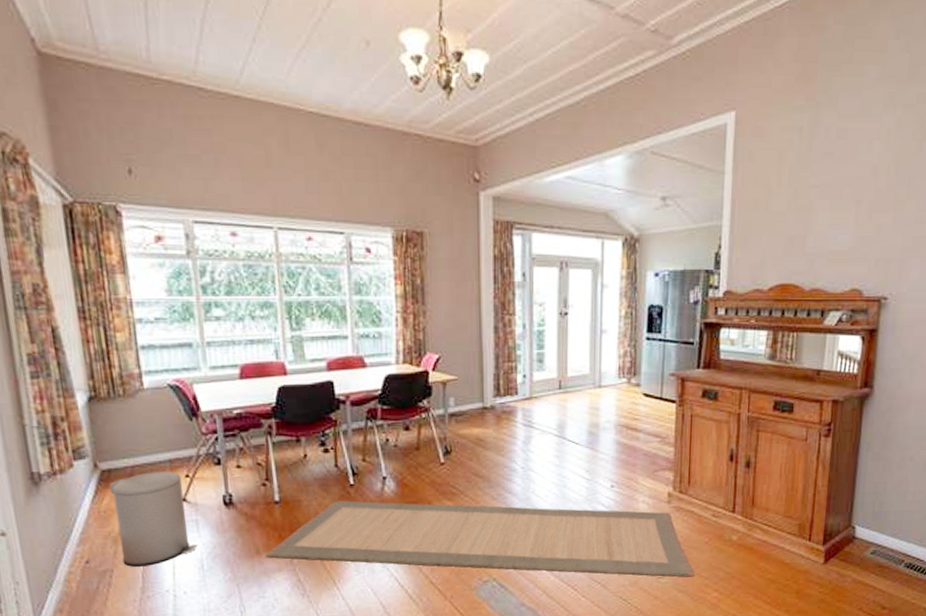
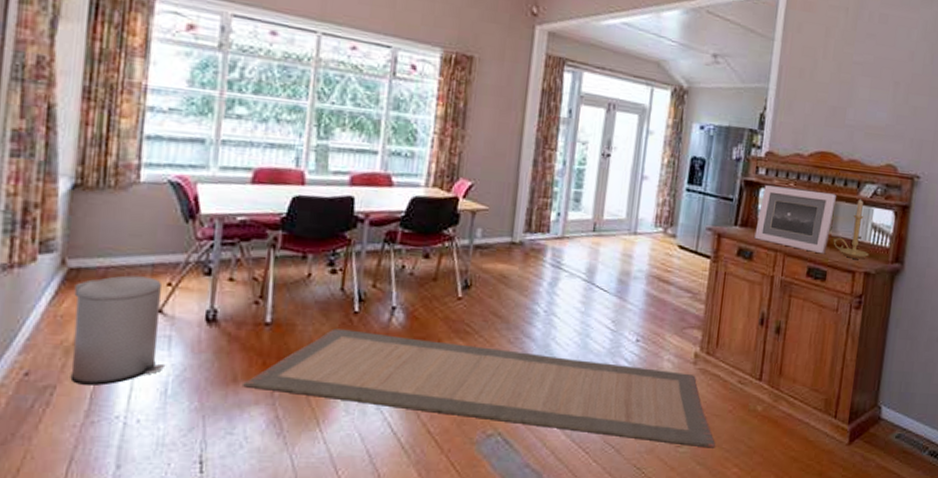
picture frame: none [718,325,799,387] -> present [754,185,836,255]
candle holder: none [798,328,837,388] -> present [833,199,869,259]

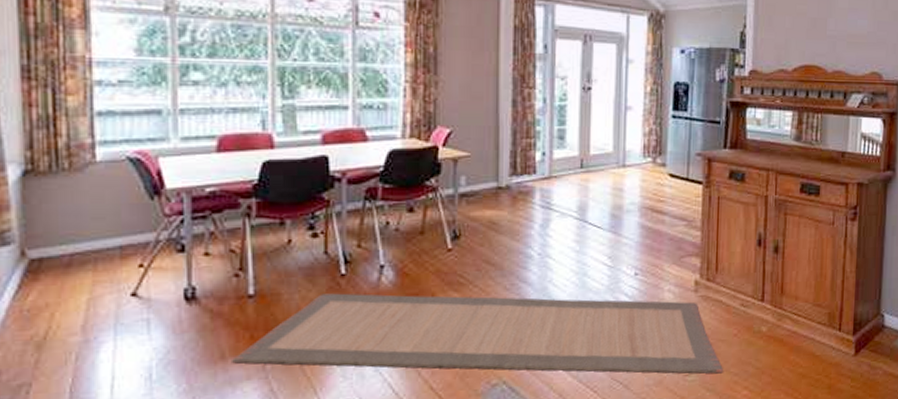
pedal bin: present [70,275,166,386] -> none [38,260,148,379]
picture frame: present [754,185,836,255] -> none [745,104,823,169]
candle holder: present [833,199,869,259] -> none [824,110,861,170]

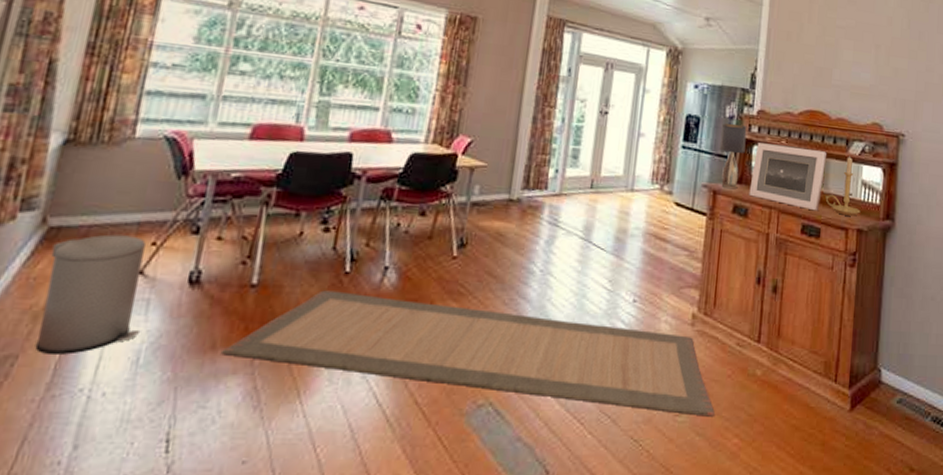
pedal bin: none [38,260,148,379] -> present [35,234,146,355]
table lamp: none [711,87,739,155] -> present [719,123,747,190]
picture frame: none [745,104,823,169] -> present [749,142,826,211]
candle holder: none [824,110,861,170] -> present [825,157,861,216]

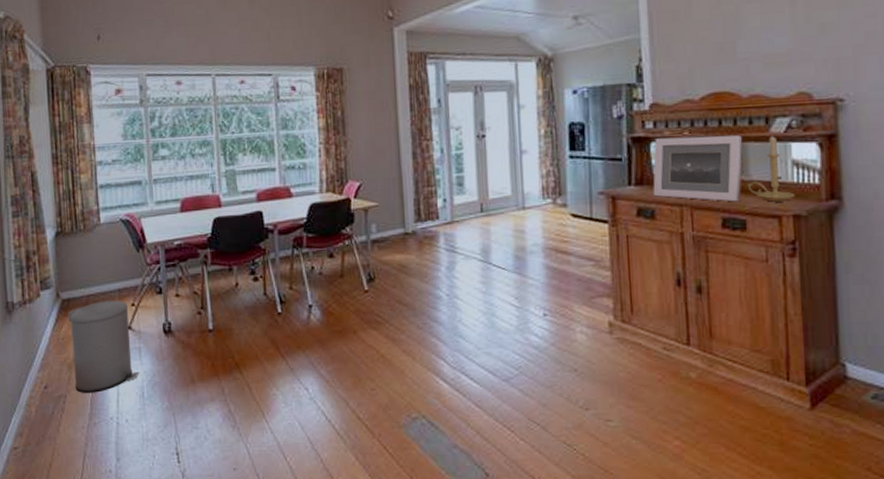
rug: present [220,290,715,417] -> none [198,329,649,421]
table lamp: present [719,123,747,190] -> none [610,122,642,193]

